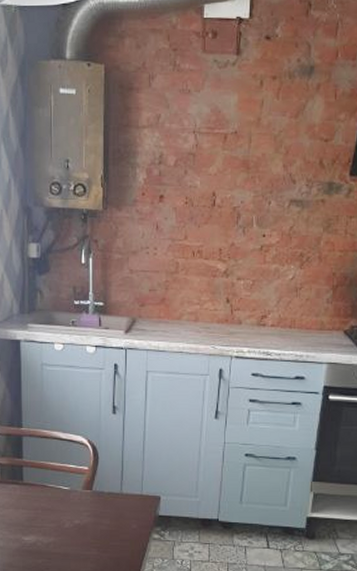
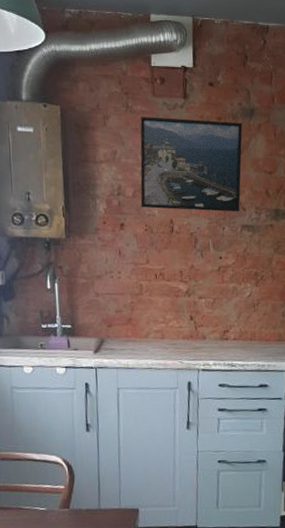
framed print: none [182,76,300,185] -> present [140,117,243,212]

